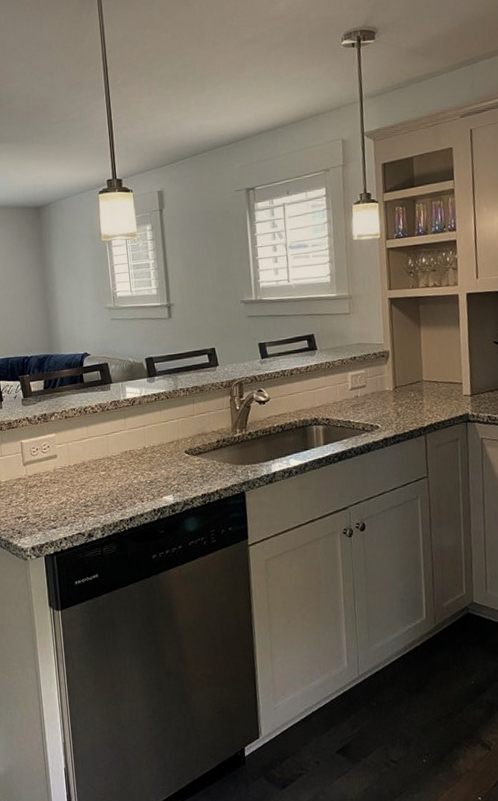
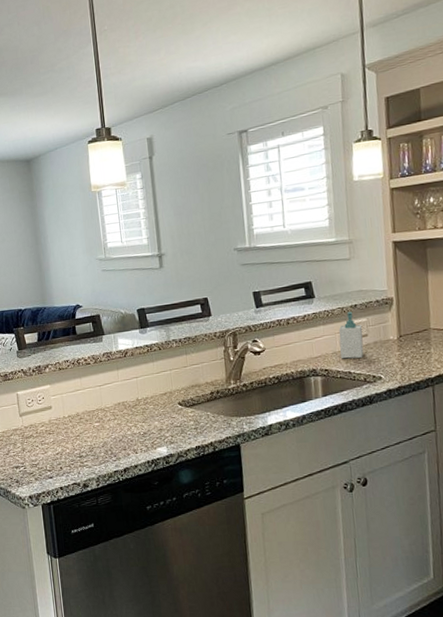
soap bottle: none [339,363,363,409] -> present [338,311,364,359]

